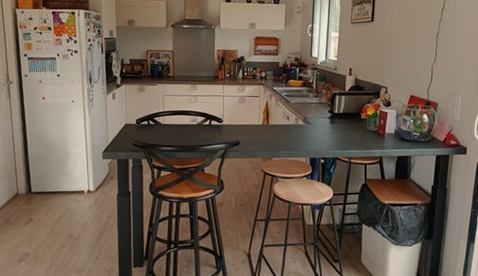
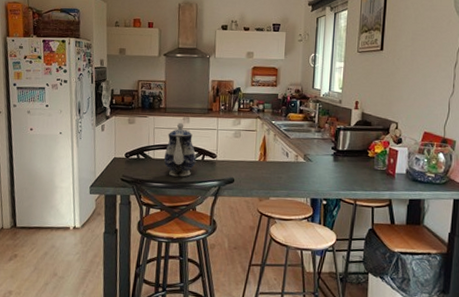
teapot: none [173,89,204,141] -> present [163,122,197,177]

